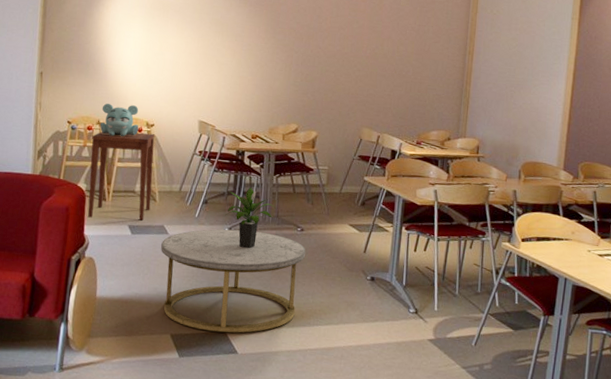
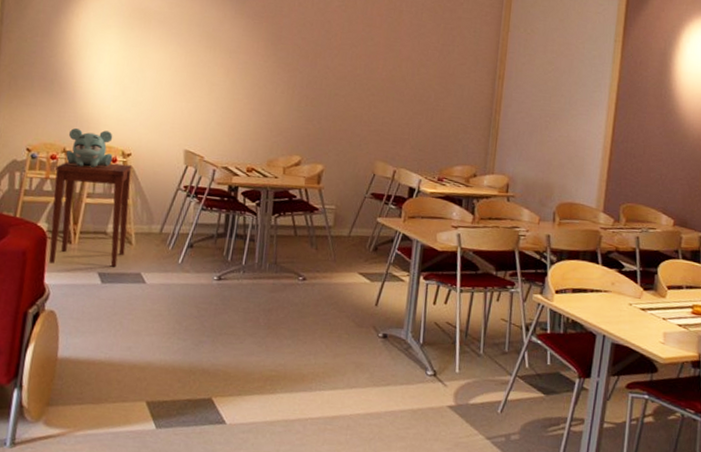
coffee table: present [161,229,306,333] -> none [136,277,309,400]
potted plant: present [225,188,276,249] -> none [214,229,274,301]

